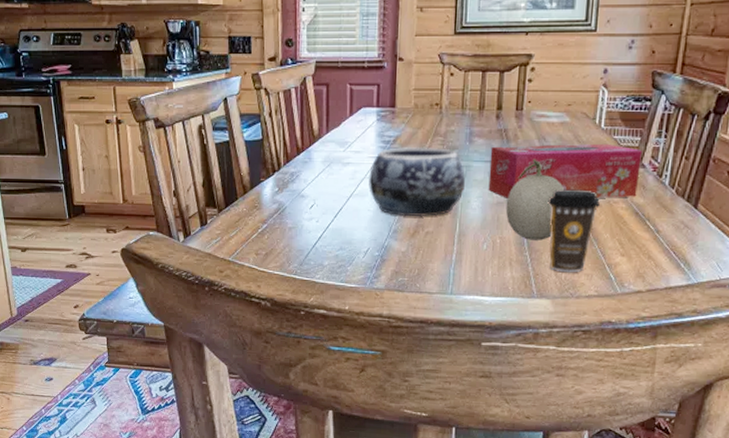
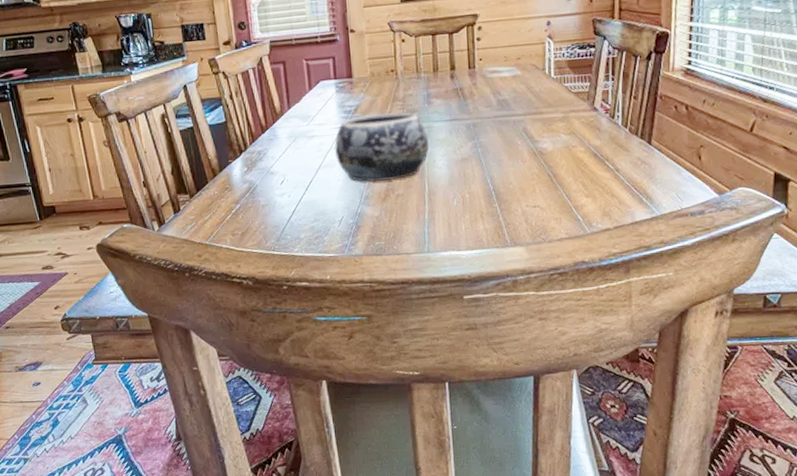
tissue box: present [488,143,642,199] -> none [449,91,593,154]
fruit: present [505,159,565,240] -> none [470,113,525,192]
coffee cup: present [548,189,600,273] -> none [510,137,559,219]

